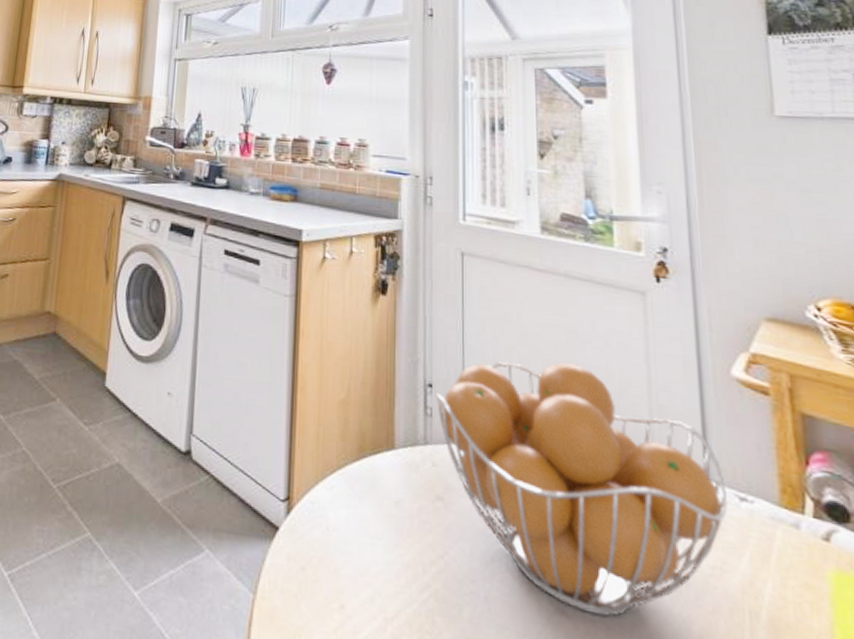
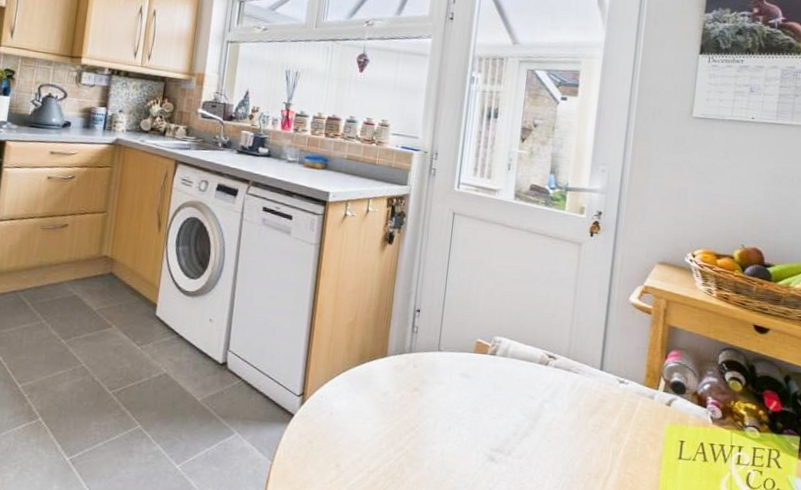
fruit basket: present [435,361,727,617] -> none [421,293,612,461]

